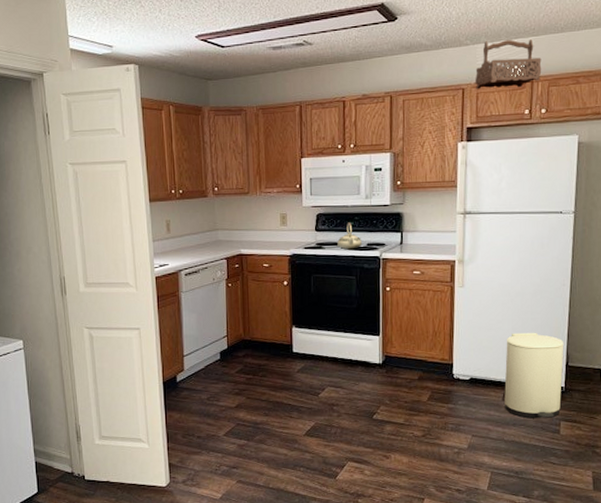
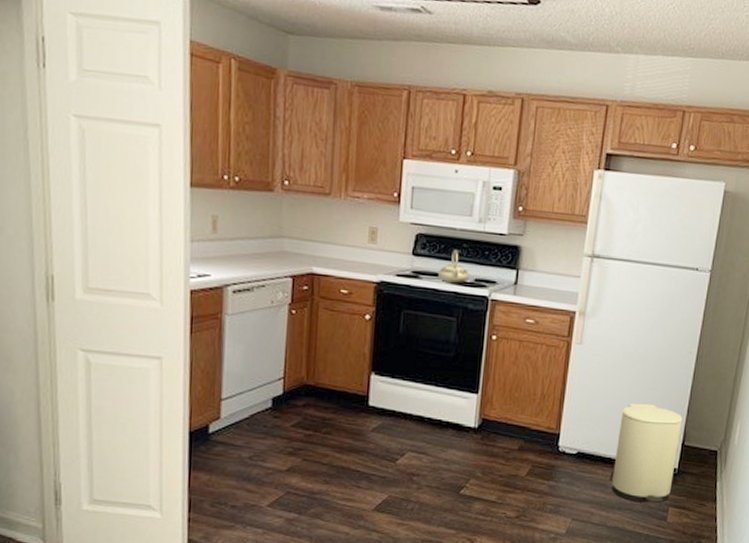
decorative basket: present [475,39,542,89] -> none [622,52,697,116]

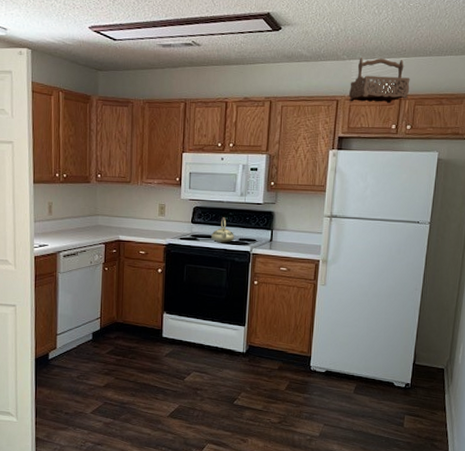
pedal bin: present [611,403,683,503] -> none [355,331,413,412]
decorative basket: none [622,52,697,116] -> present [349,58,410,104]

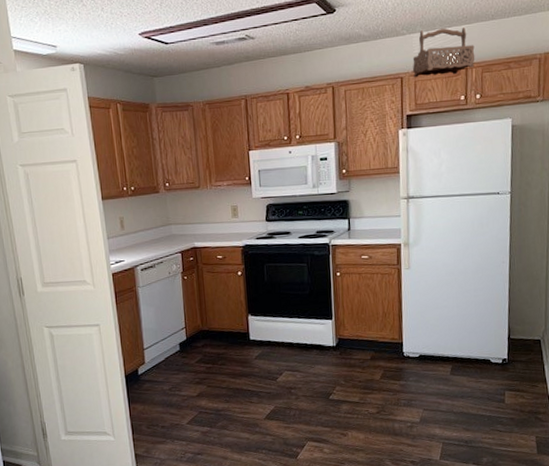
teakettle: present [211,217,235,243] -> none [288,211,312,239]

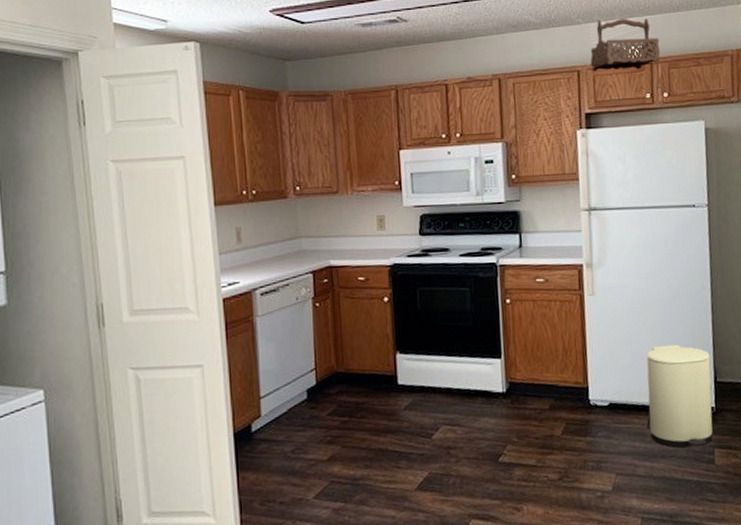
pedal bin: none [451,308,506,390] -> present [646,344,713,448]

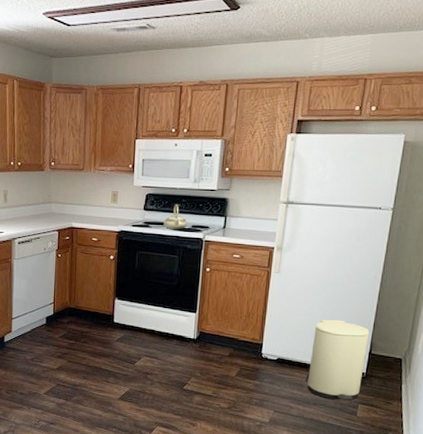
teakettle: none [446,223,476,257] -> present [164,204,188,230]
decorative basket: present [590,18,661,72] -> none [310,36,377,84]

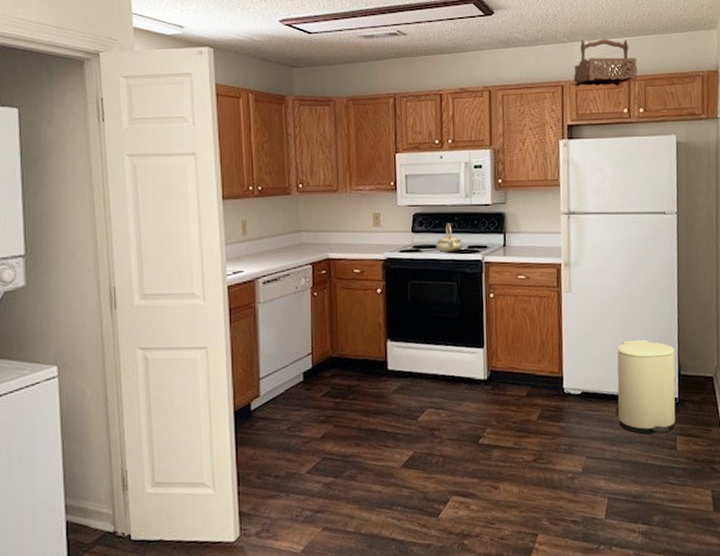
decorative basket: none [310,36,377,84] -> present [574,39,638,87]

